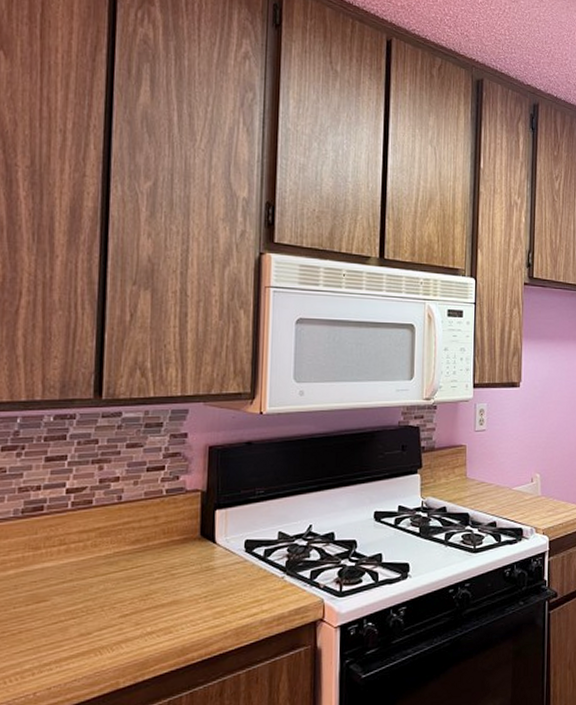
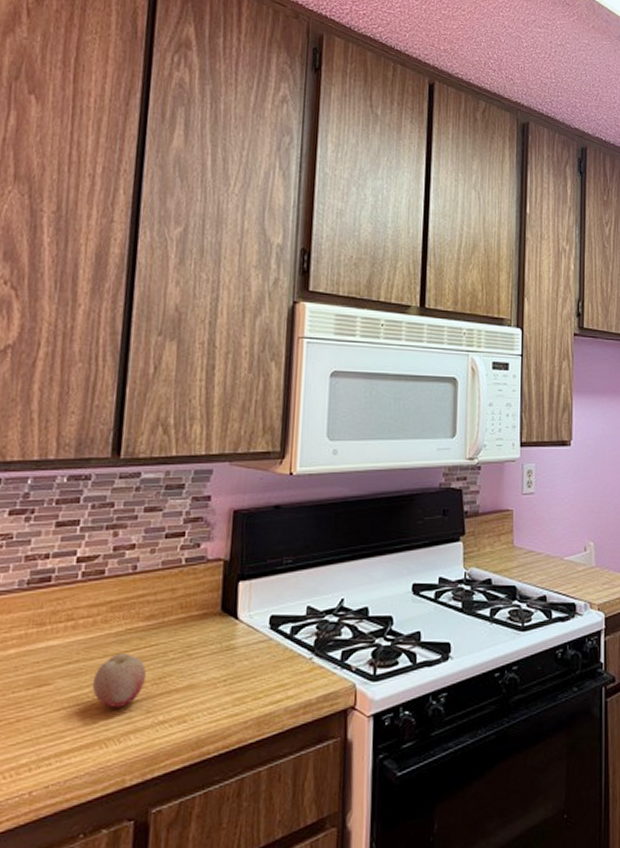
fruit: none [85,573,134,621] -> present [91,652,146,708]

